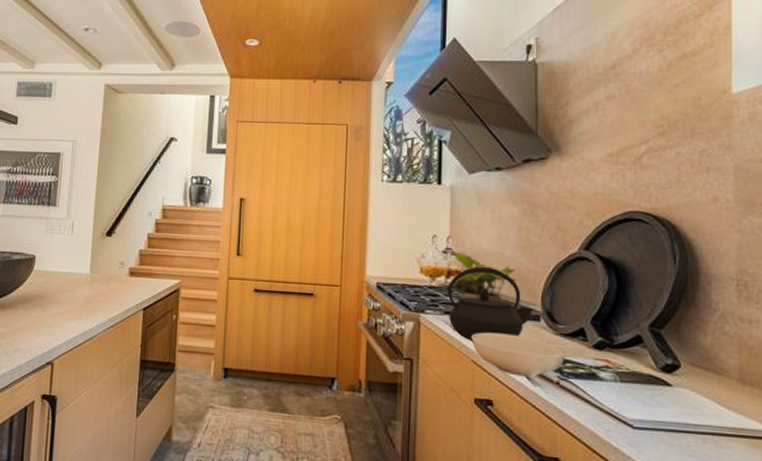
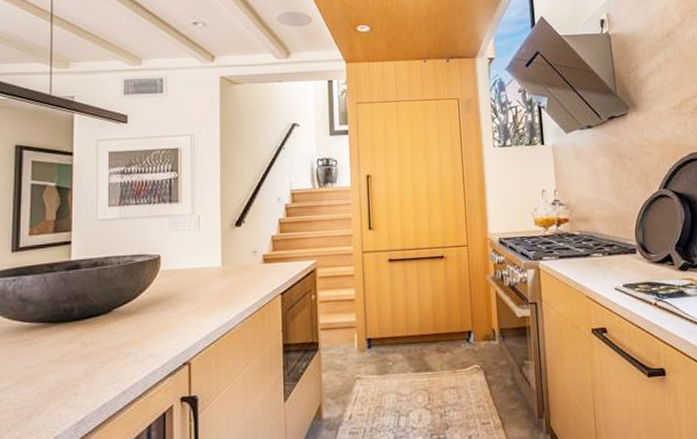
potted plant: present [444,251,517,302] -> none [556,202,614,242]
kettle: present [447,266,533,341] -> none [559,212,630,279]
bowl: present [471,332,567,378] -> none [583,268,660,304]

